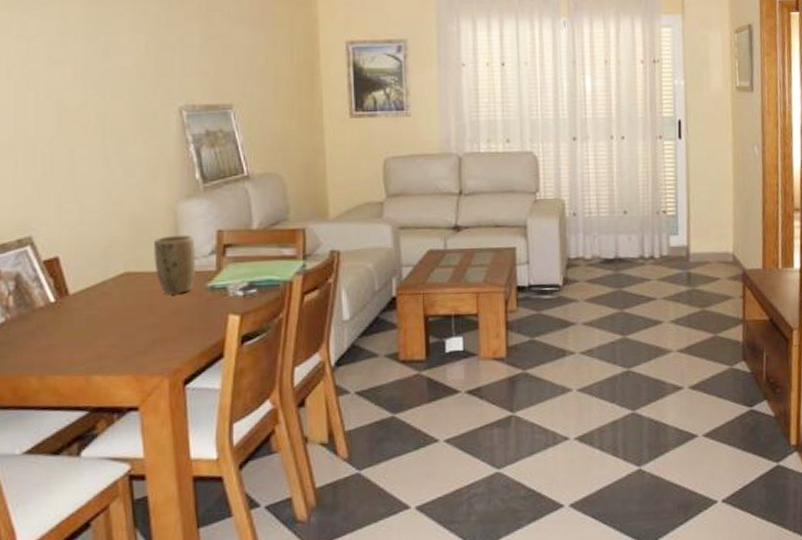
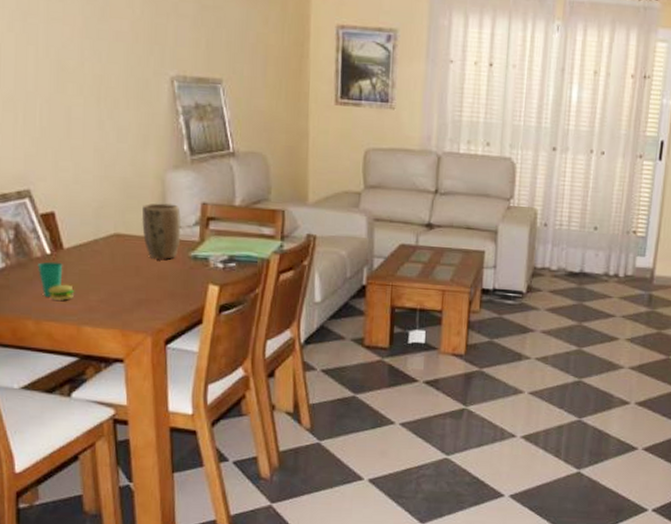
cup: none [40,309,83,351] -> present [37,261,75,301]

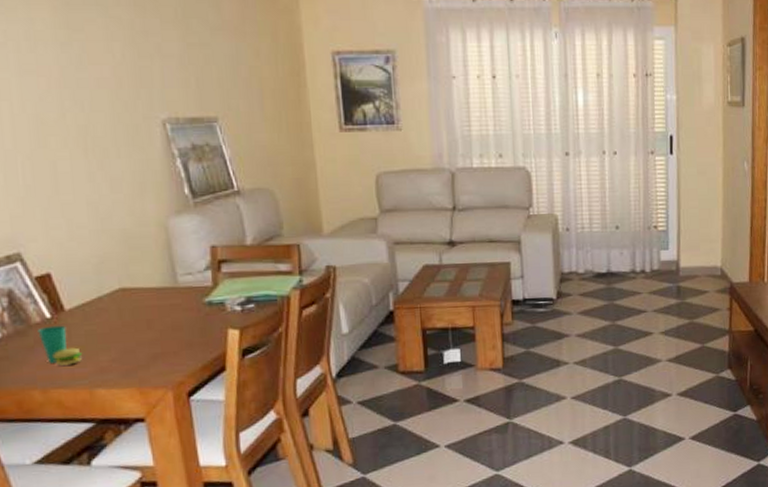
plant pot: present [141,203,182,260] -> none [147,250,192,310]

